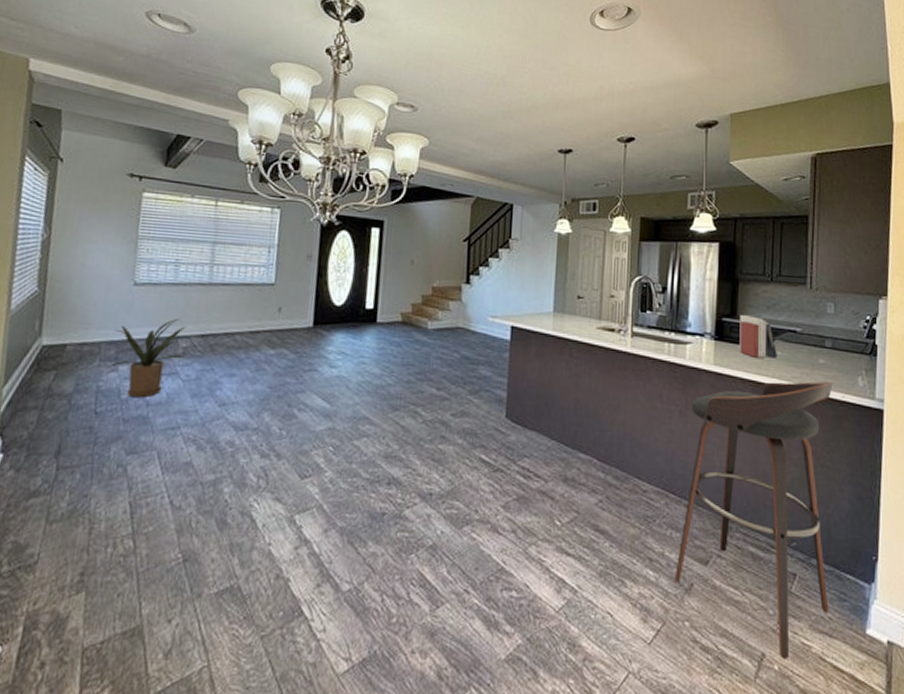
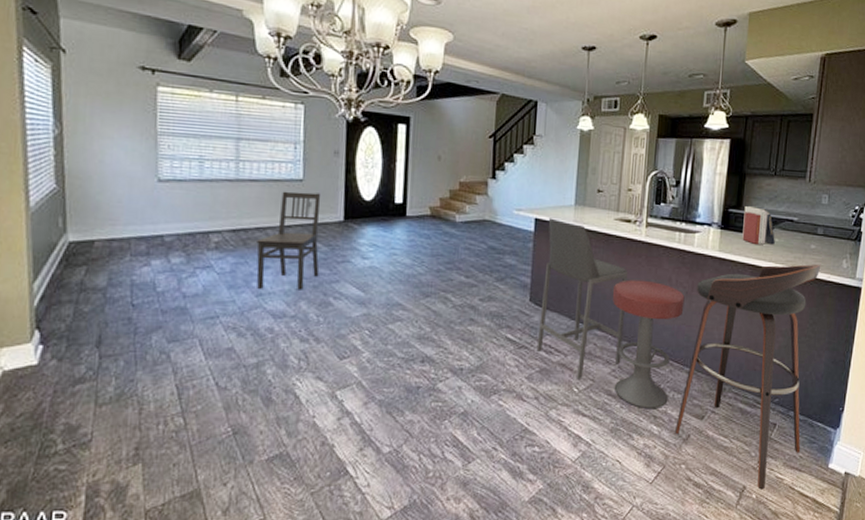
house plant: present [110,318,186,398] -> none [142,213,219,291]
dining chair: none [221,295,292,400] -> present [256,191,321,290]
bar stool: none [513,326,613,510] -> present [536,218,627,379]
bar stool: none [596,395,678,549] -> present [612,280,685,408]

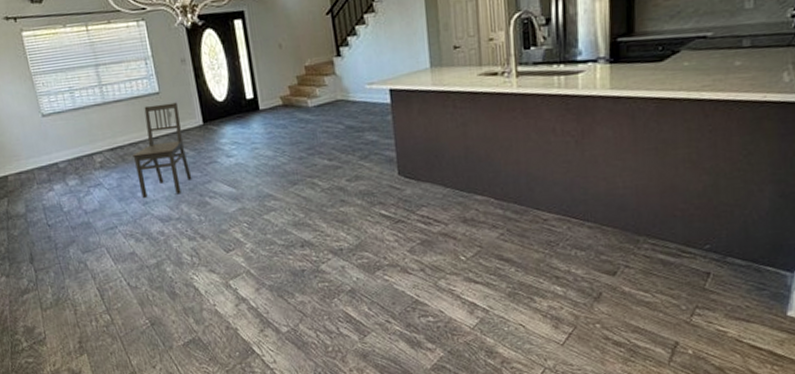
bar stool: present [536,218,627,379] -> none [404,85,509,247]
bar stool: present [612,280,685,408] -> none [488,134,576,270]
bar stool: present [675,264,820,490] -> none [583,84,751,345]
books: present [742,205,775,245] -> none [638,29,684,75]

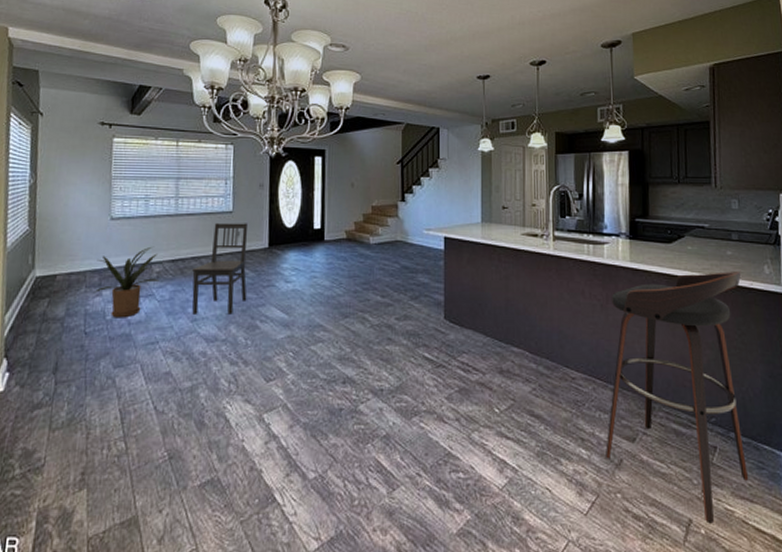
house plant: none [40,137,104,209] -> present [95,246,160,318]
bar stool: none [583,84,751,345] -> present [606,272,749,524]

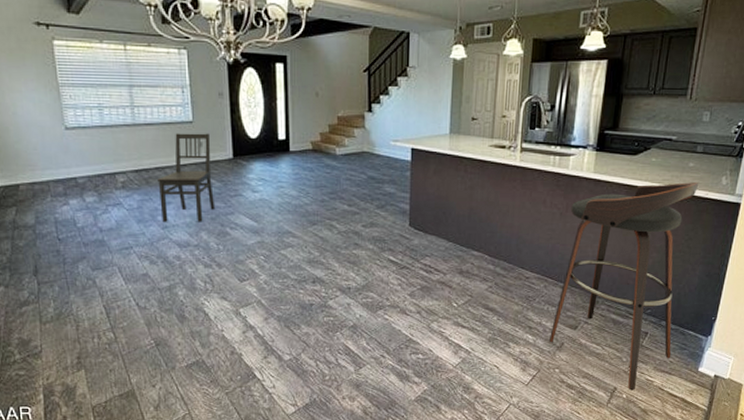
house plant: present [95,246,160,318] -> none [58,156,125,226]

